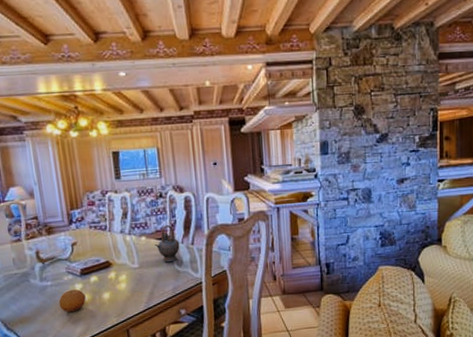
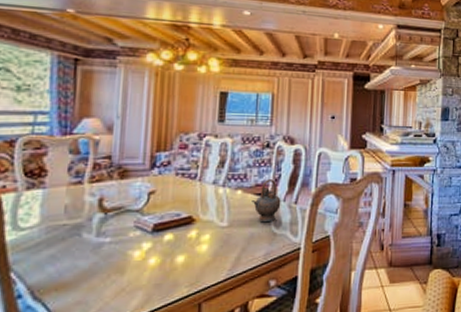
fruit: present [58,289,86,313] -> none [115,248,153,279]

